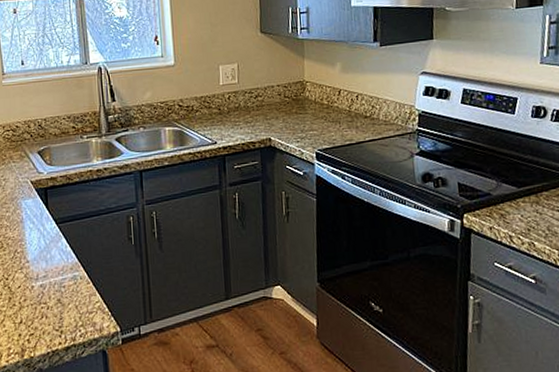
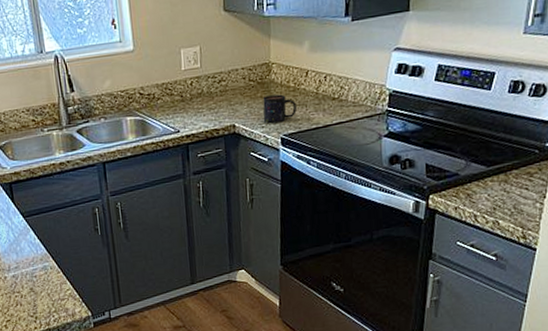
mug: none [297,111,330,139] -> present [263,94,297,124]

